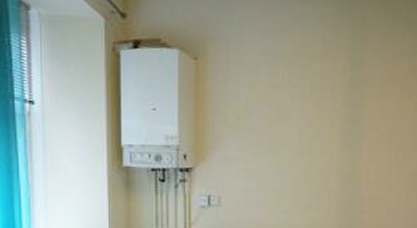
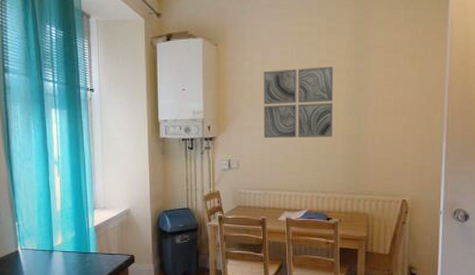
wall art: none [249,93,328,172] -> present [263,66,334,139]

